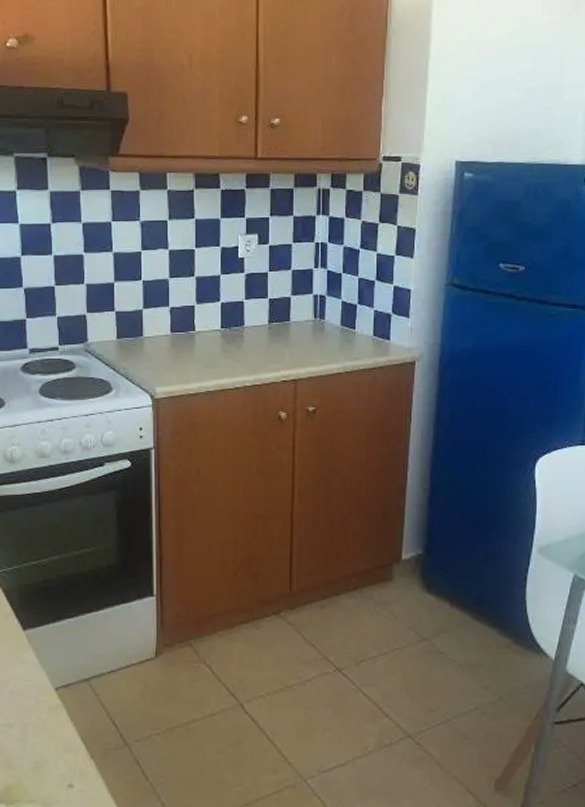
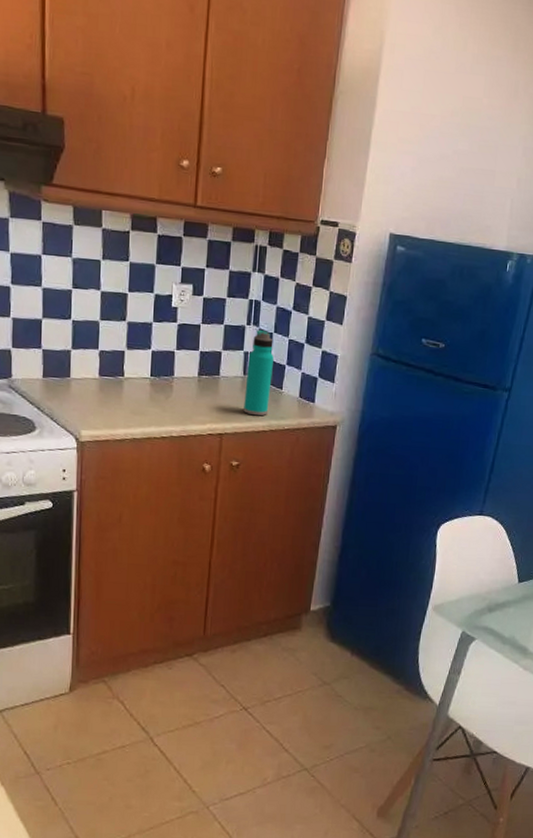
water bottle: none [317,271,344,359] -> present [243,329,274,416]

